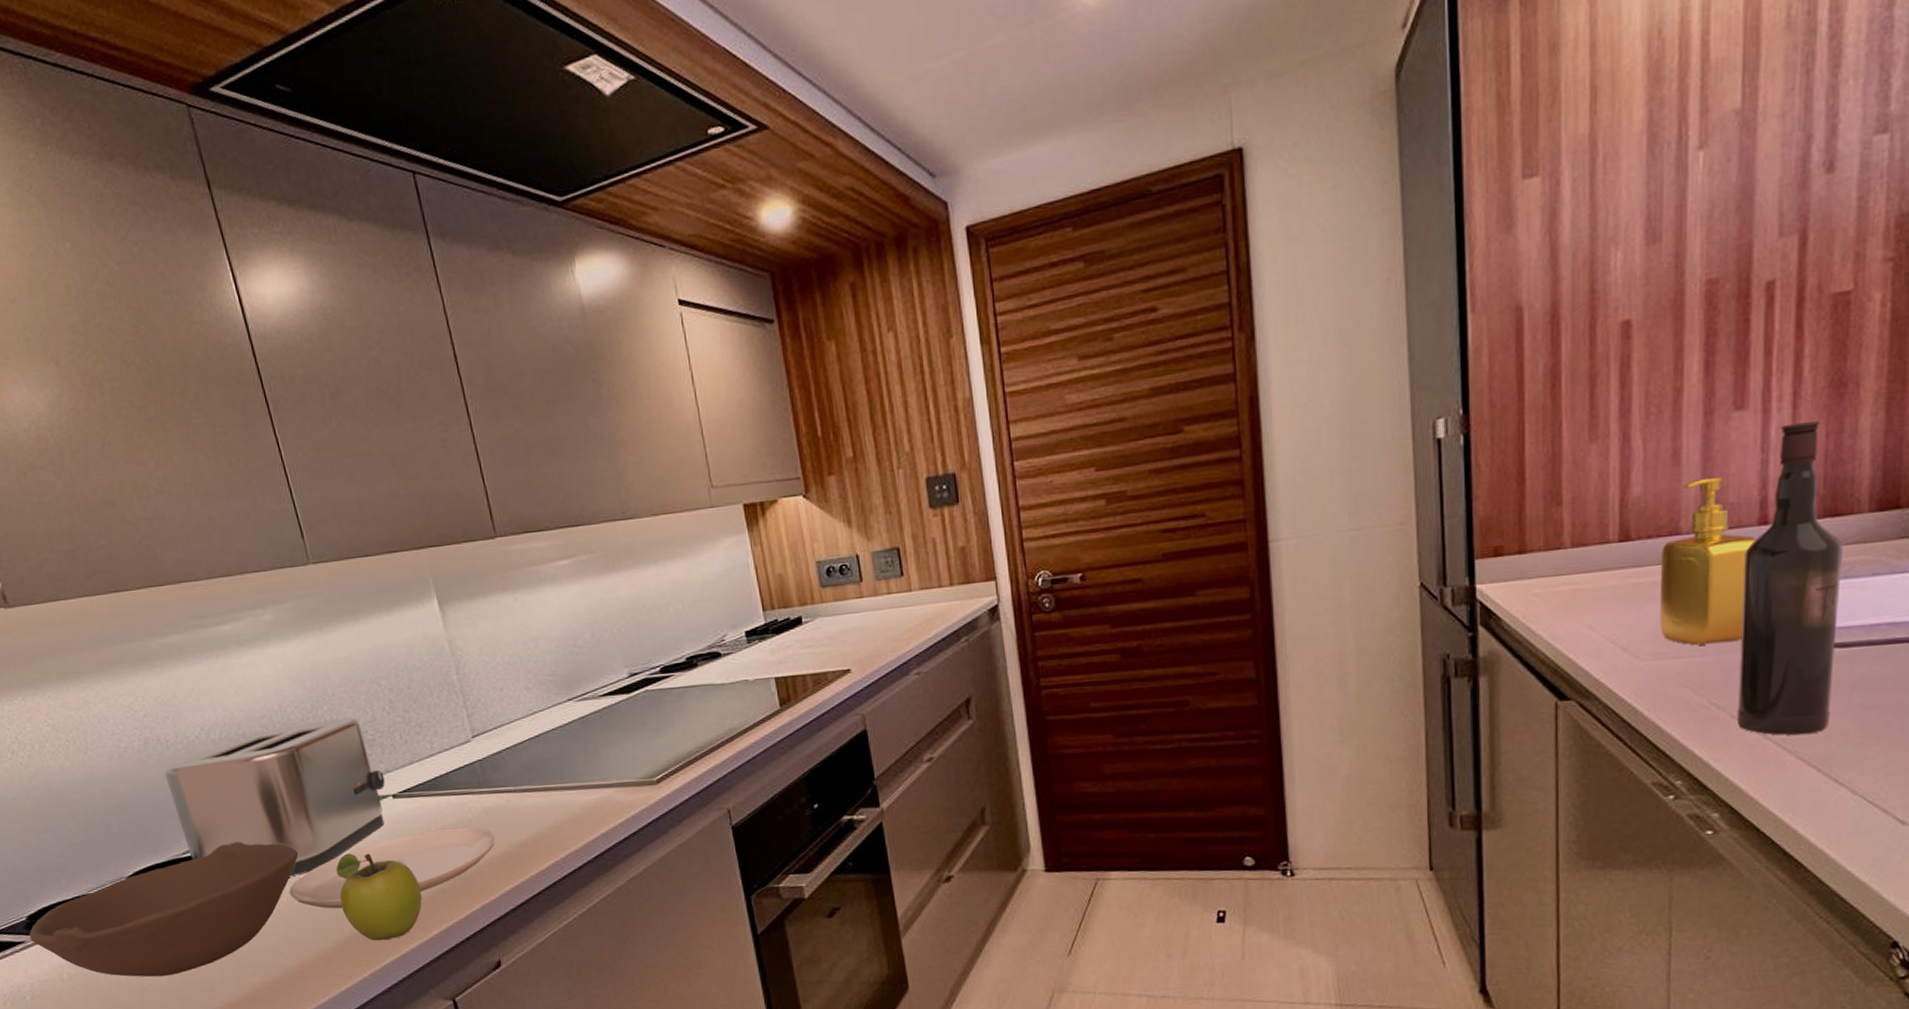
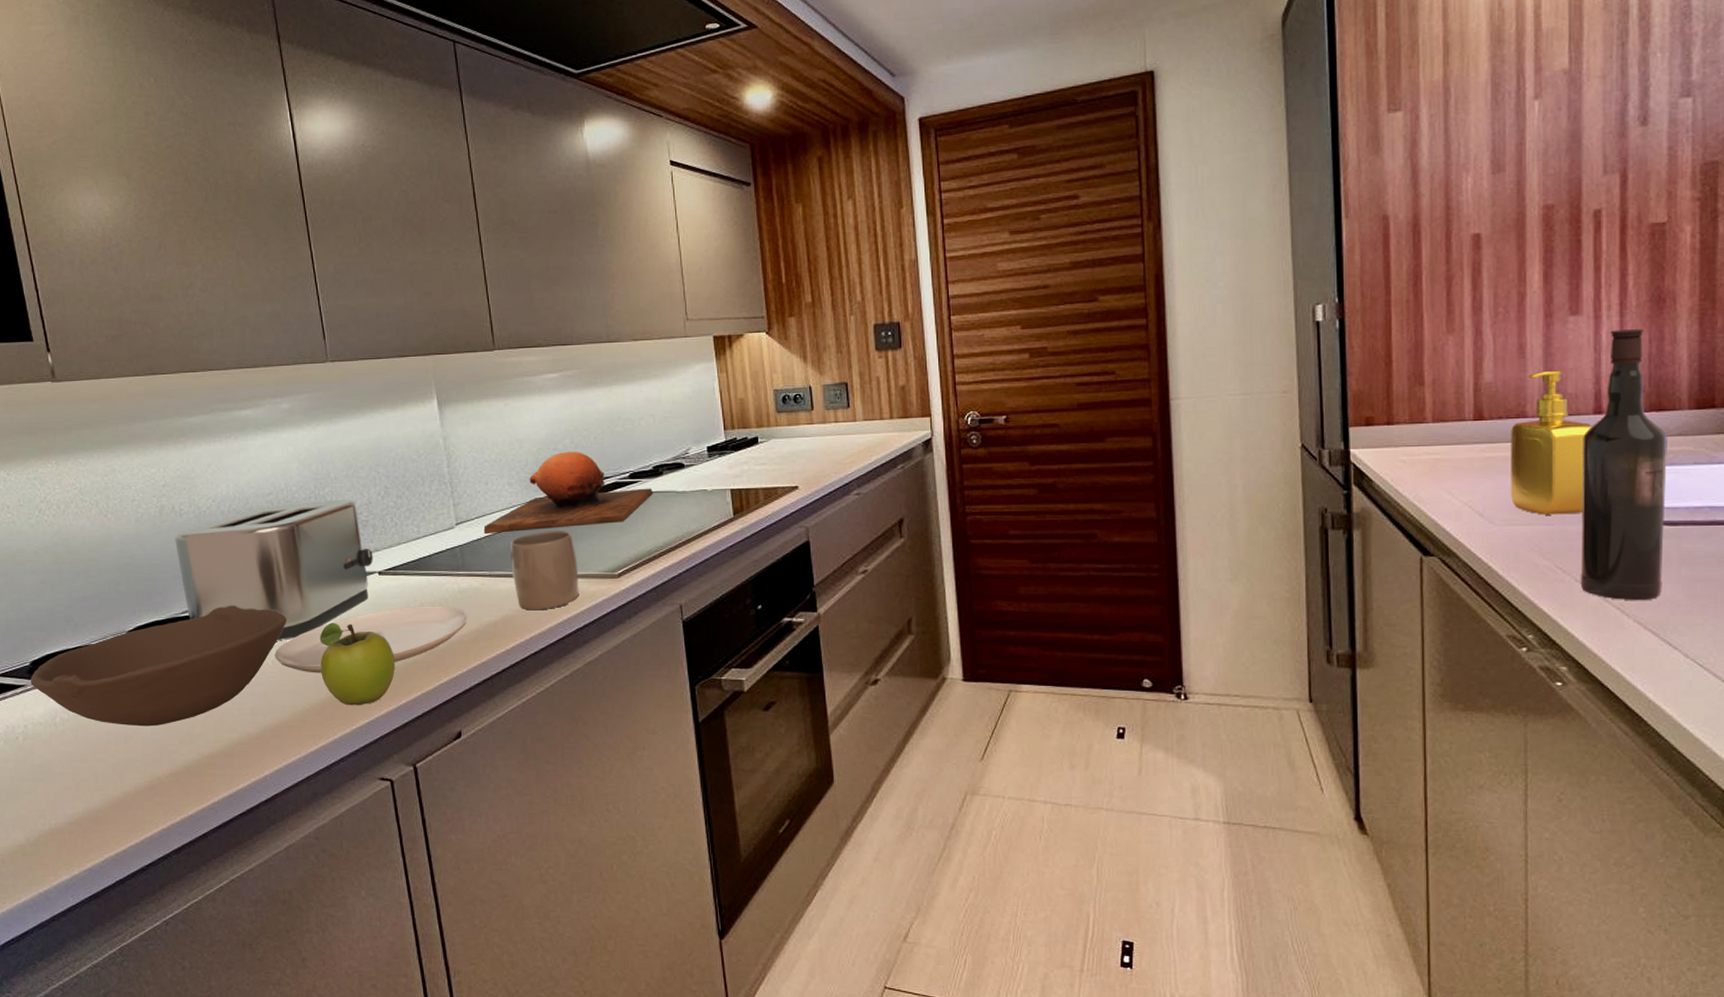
chopping board: none [503,647,688,746] -> present [483,451,653,535]
mug: none [534,736,616,826] -> present [509,531,579,611]

